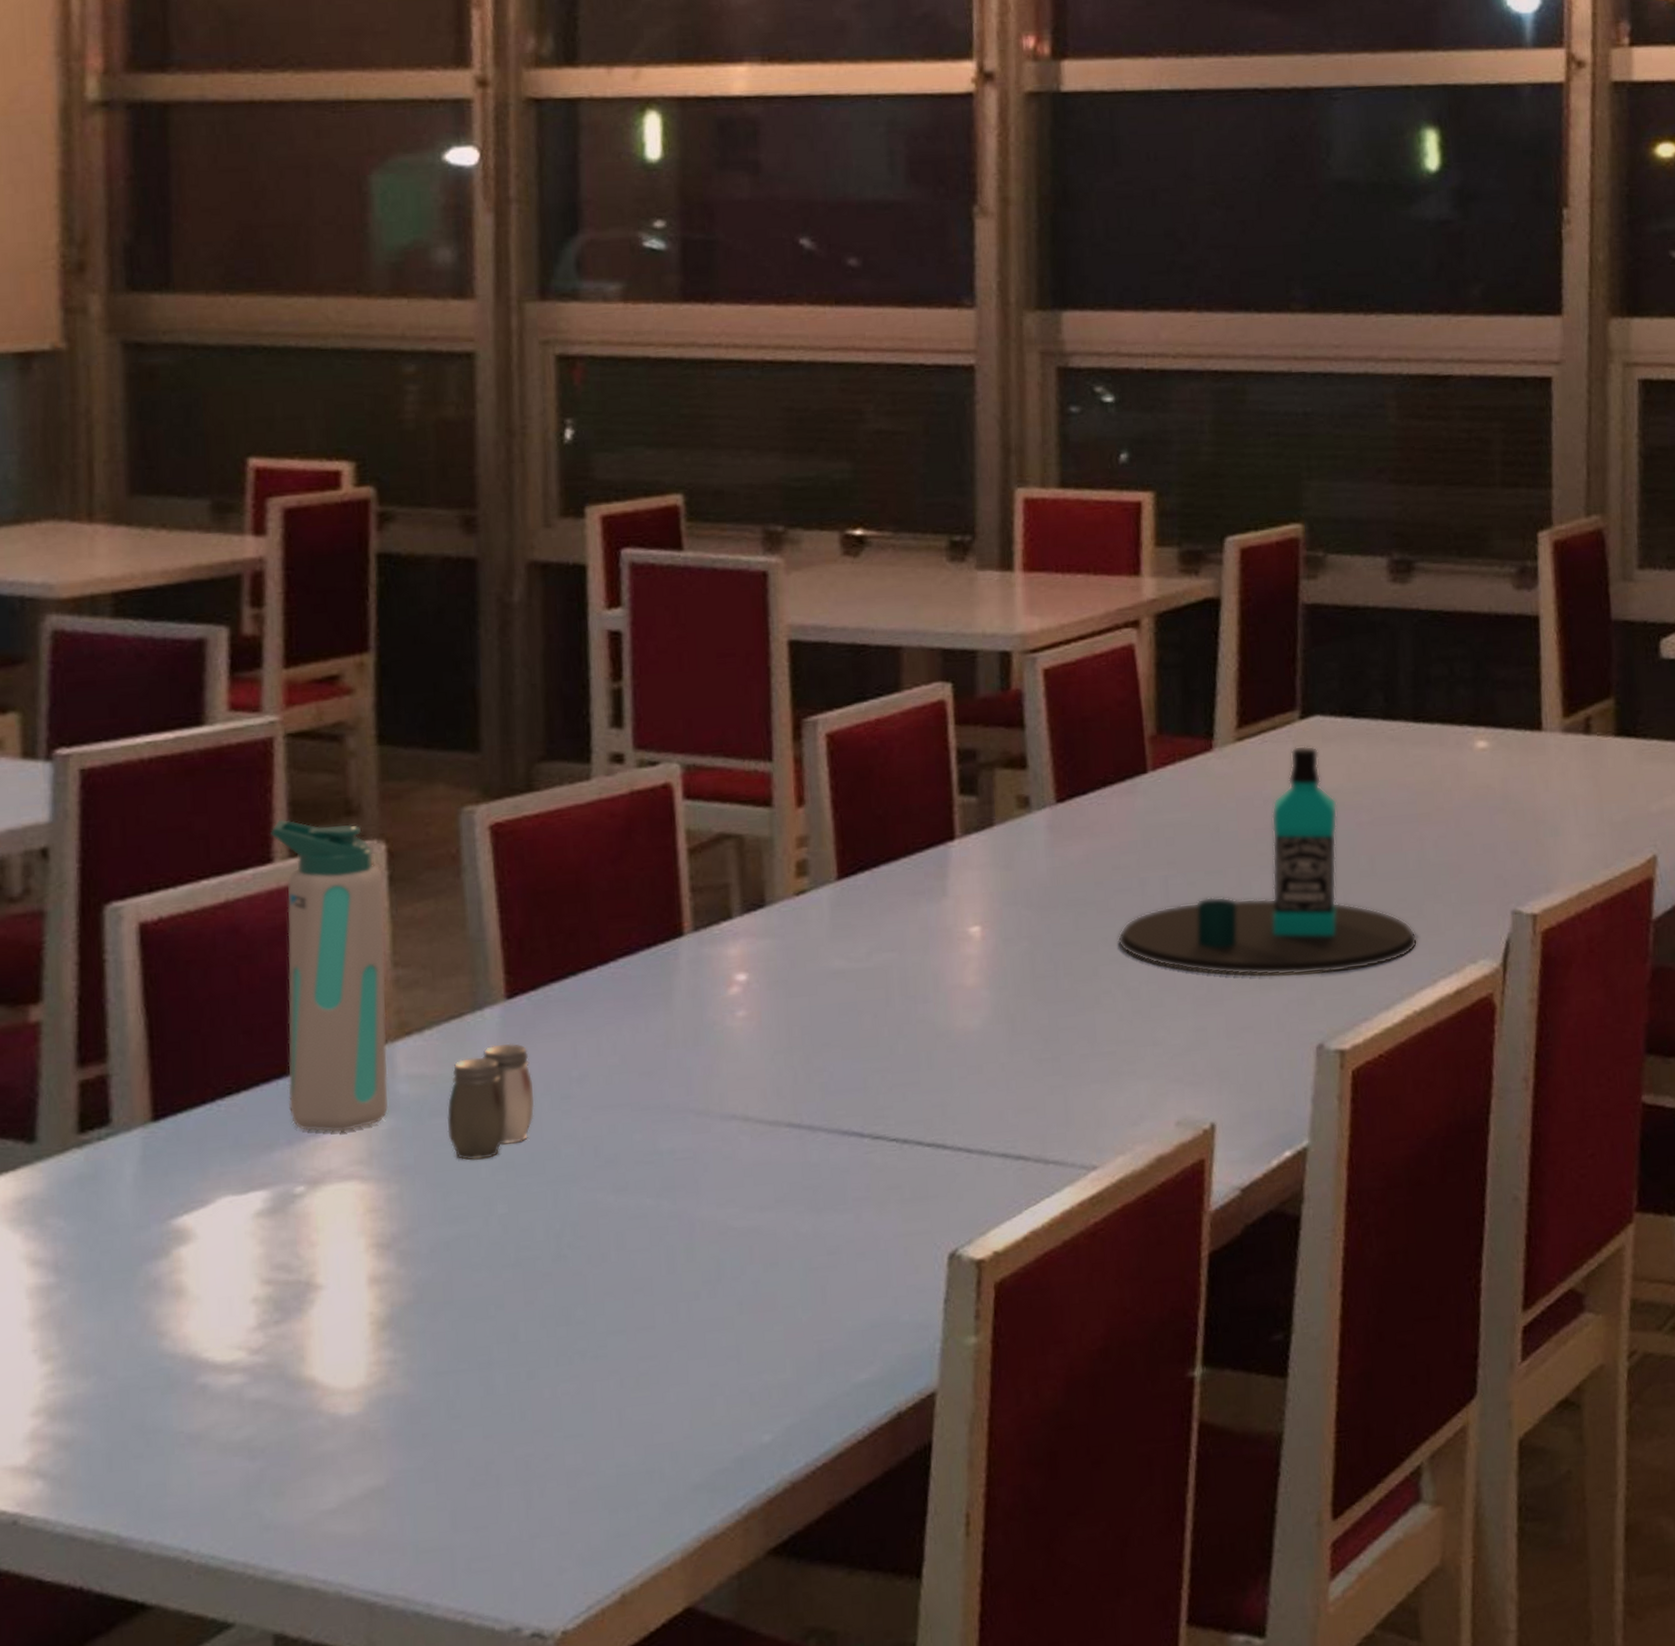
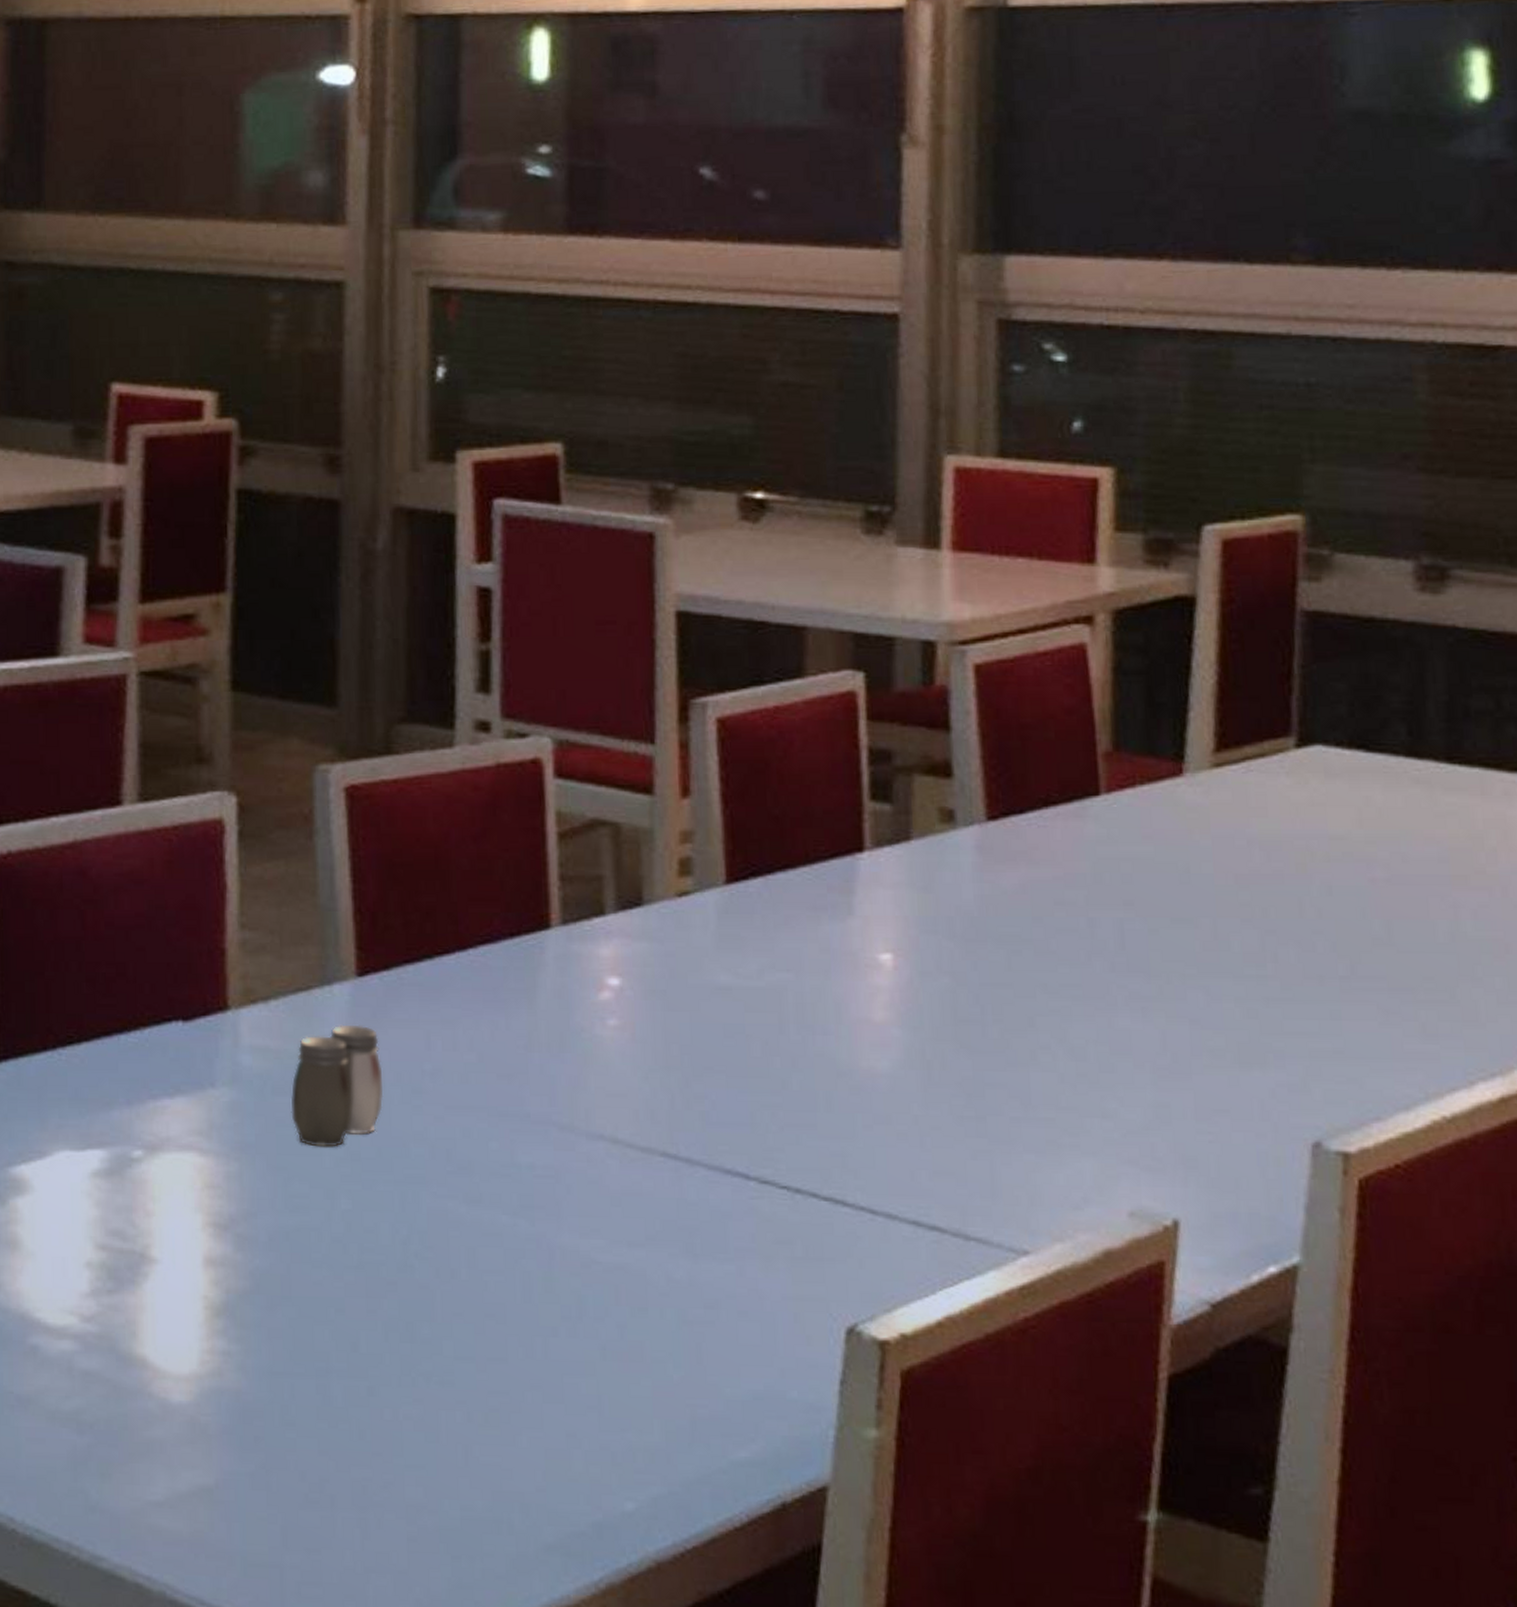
water bottle: present [270,819,389,1133] -> none [121,761,233,1099]
bottle: present [1117,745,1418,976] -> none [1059,779,1449,1058]

